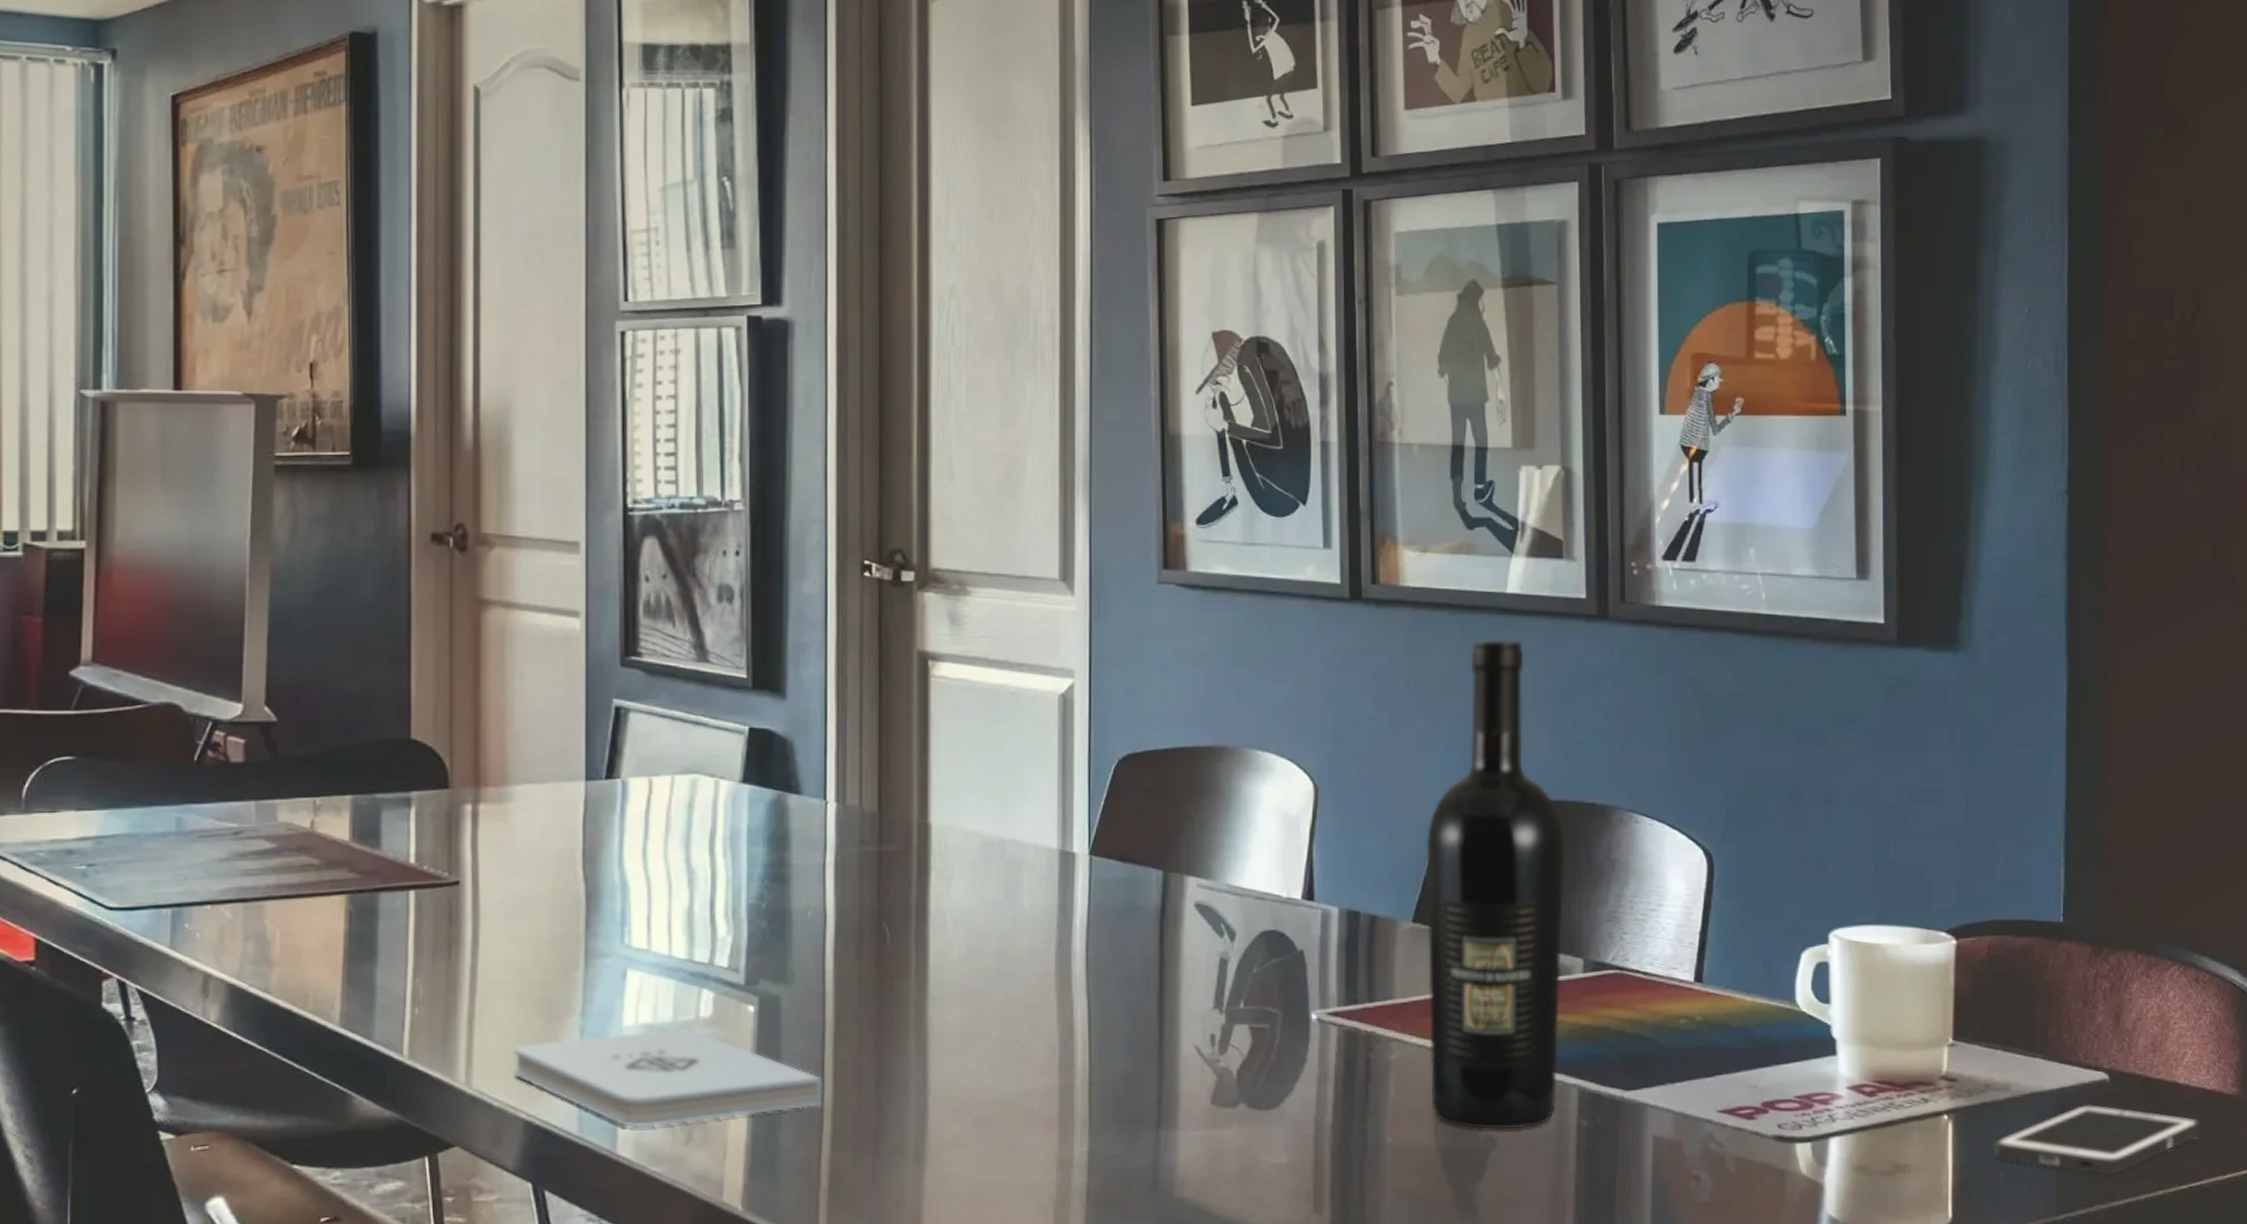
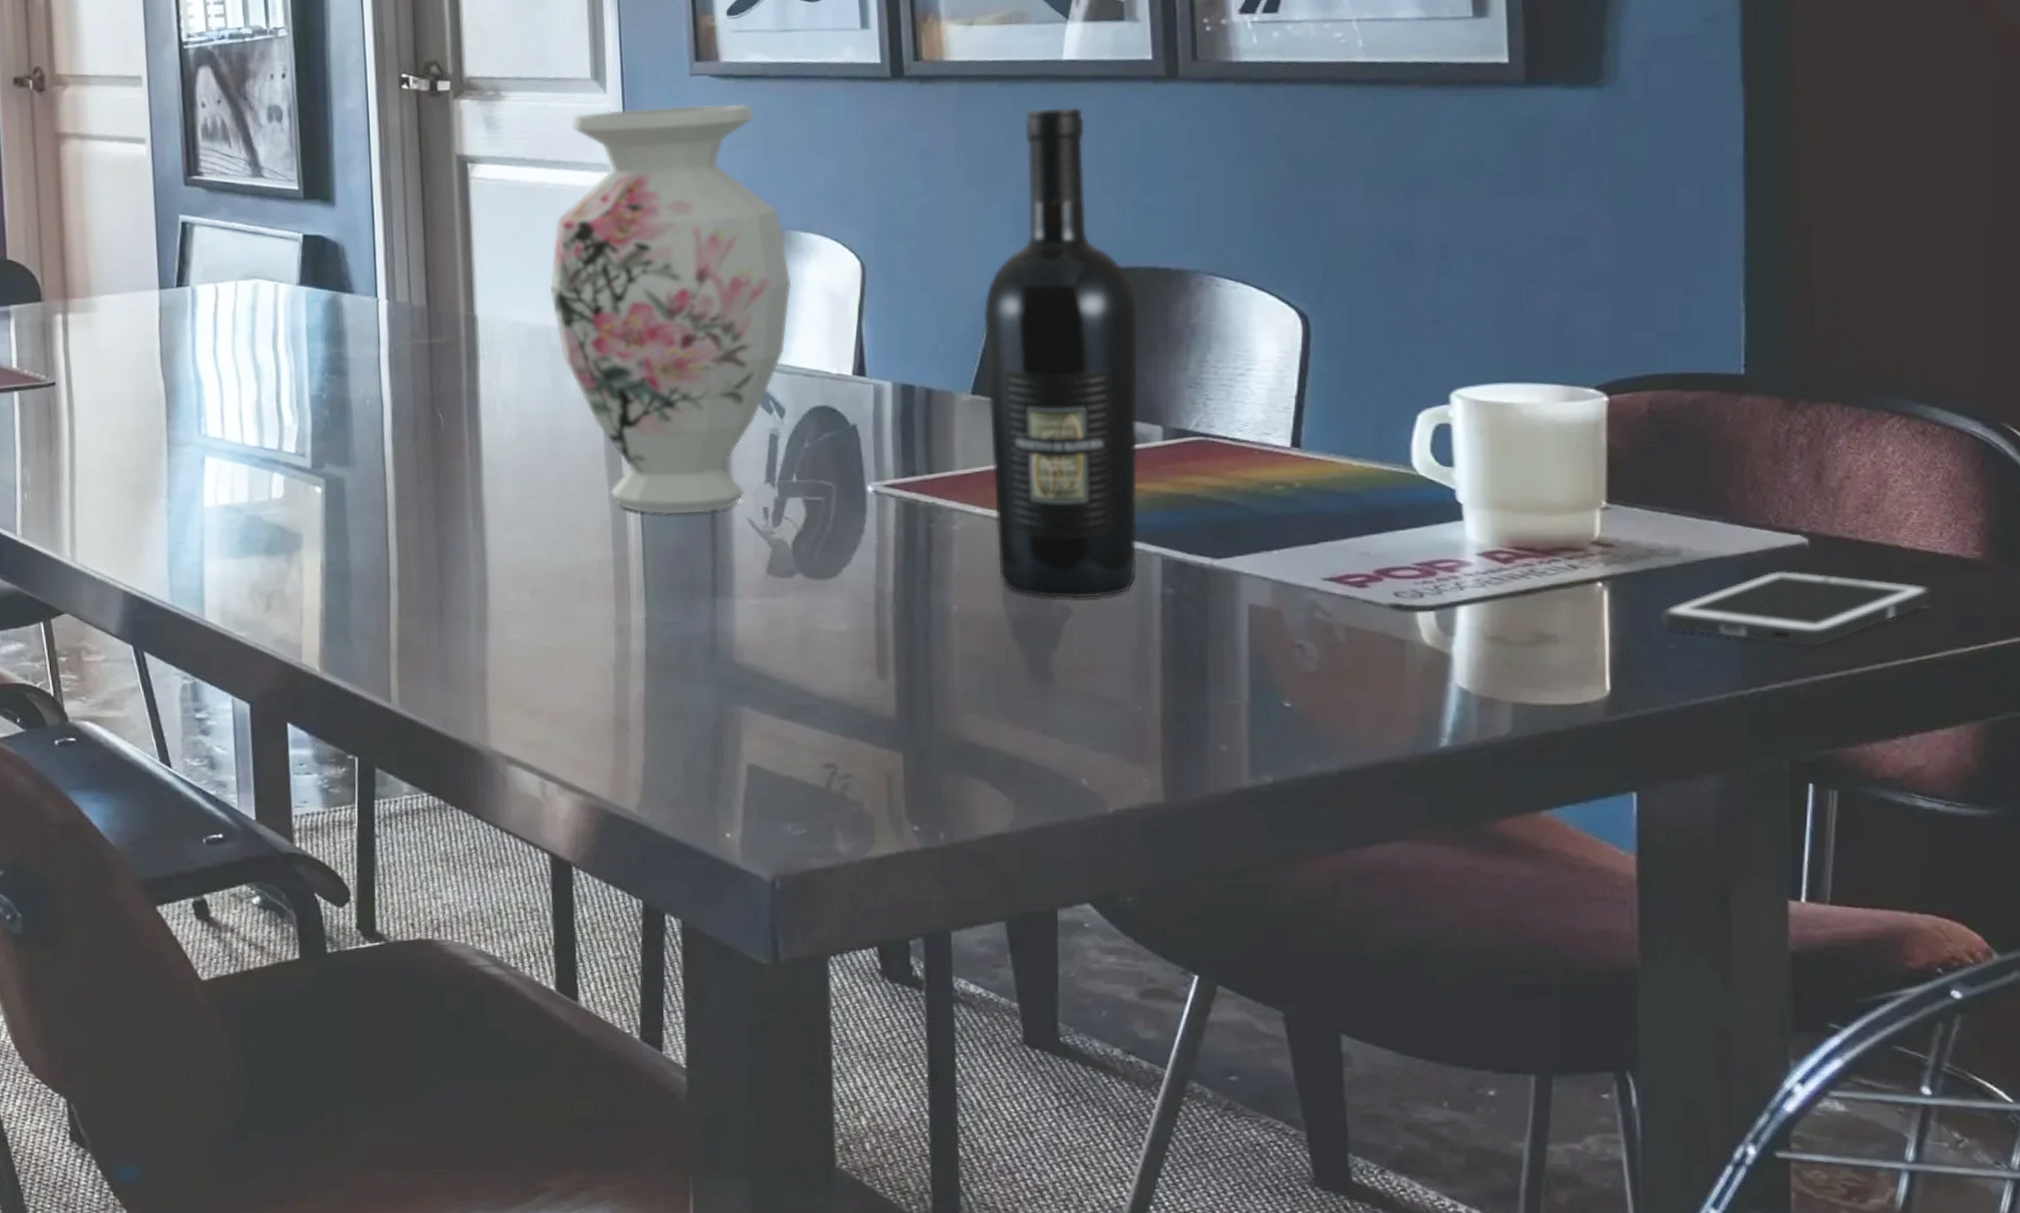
notepad: present [513,1027,823,1128] -> none [110,507,389,597]
vase: none [1007,614,1248,1041] -> present [549,103,792,515]

